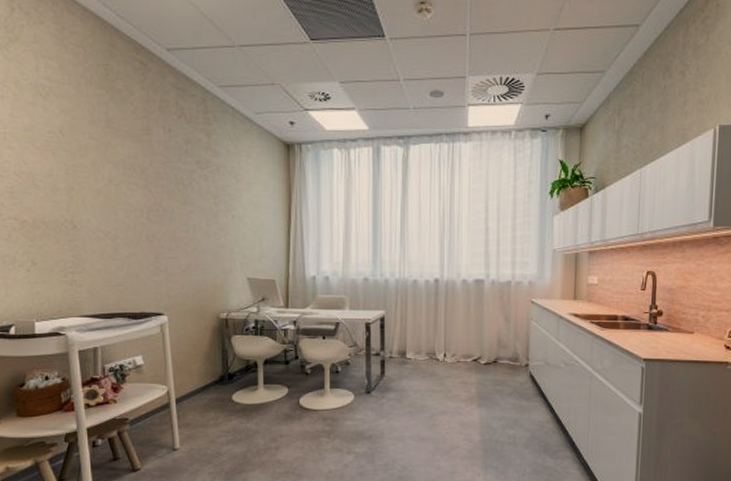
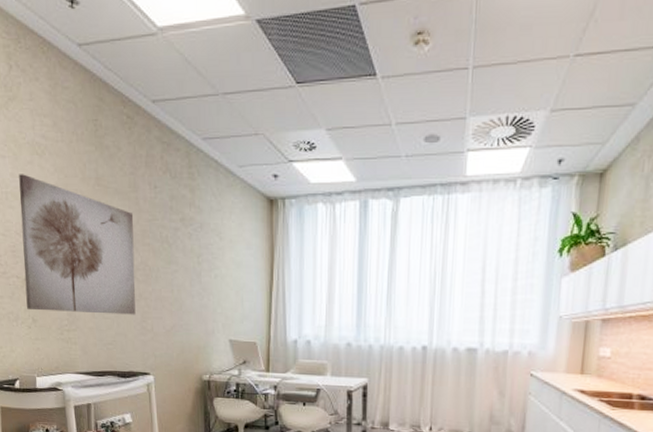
wall art: none [19,115,148,256] -> present [19,174,136,315]

